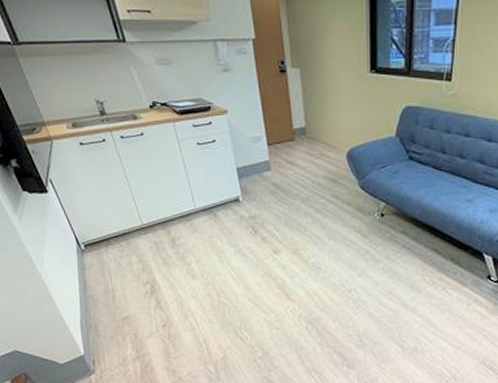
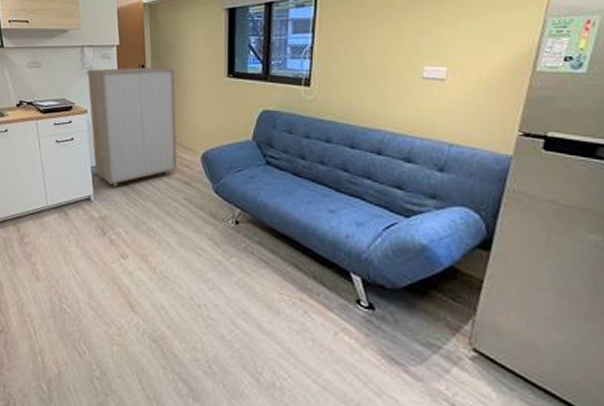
storage cabinet: none [224,63,324,188] -> present [87,67,178,188]

